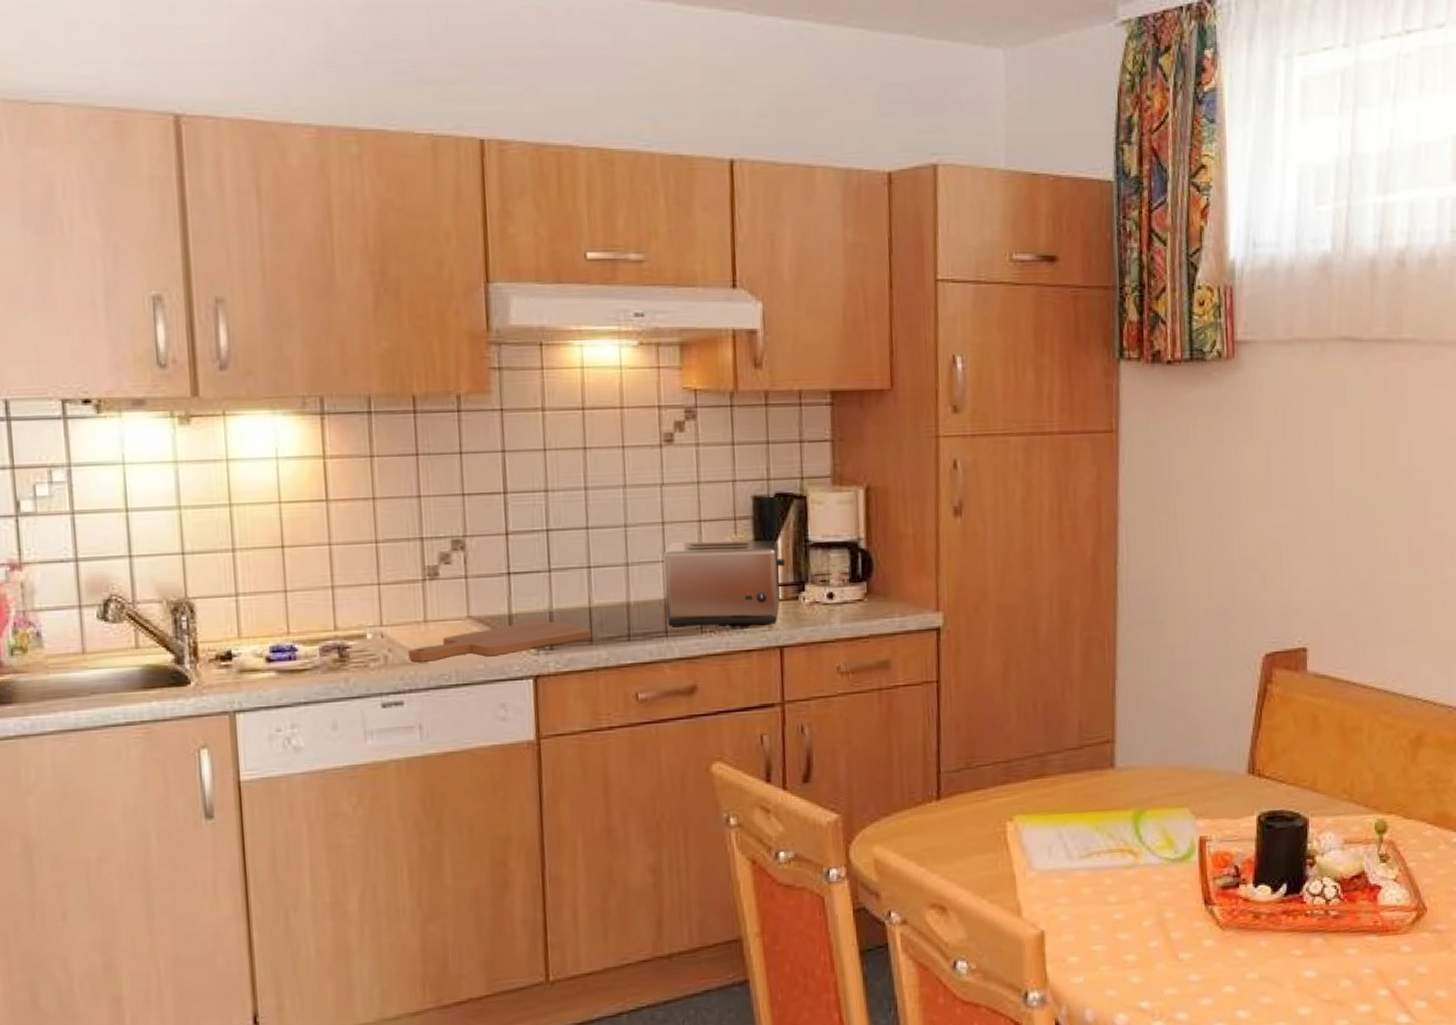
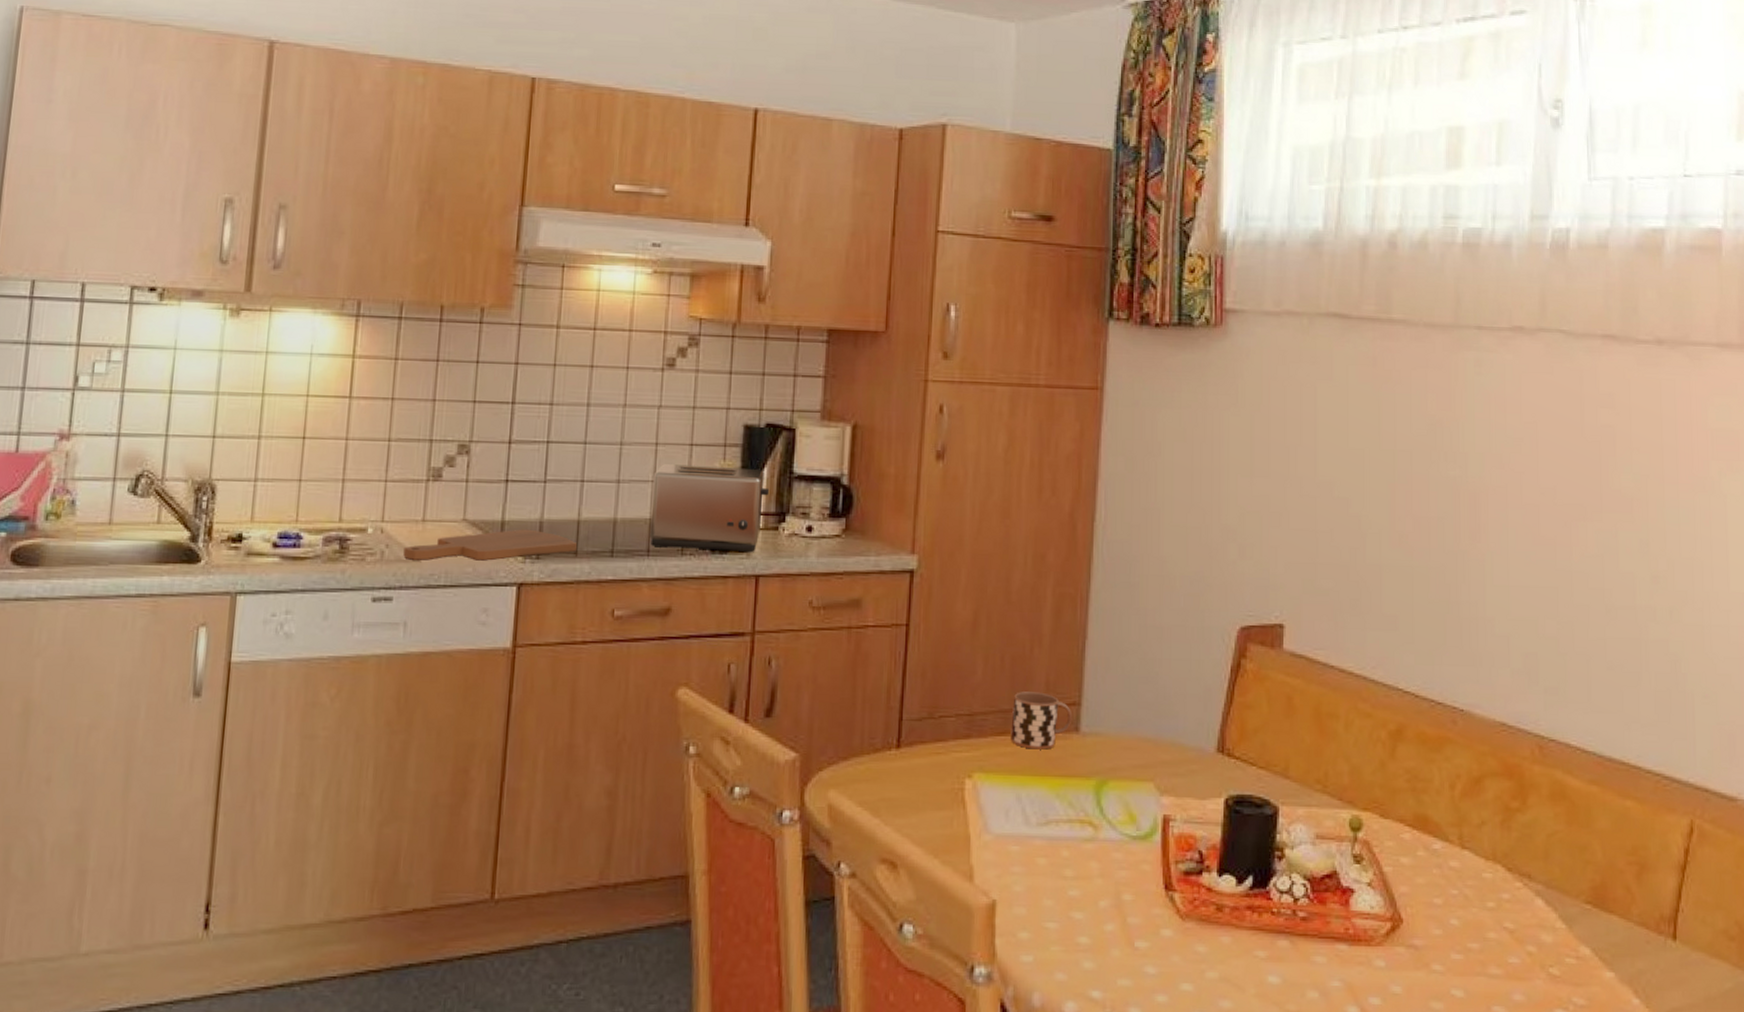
cup: none [1047,733,1107,788] -> present [1010,692,1073,750]

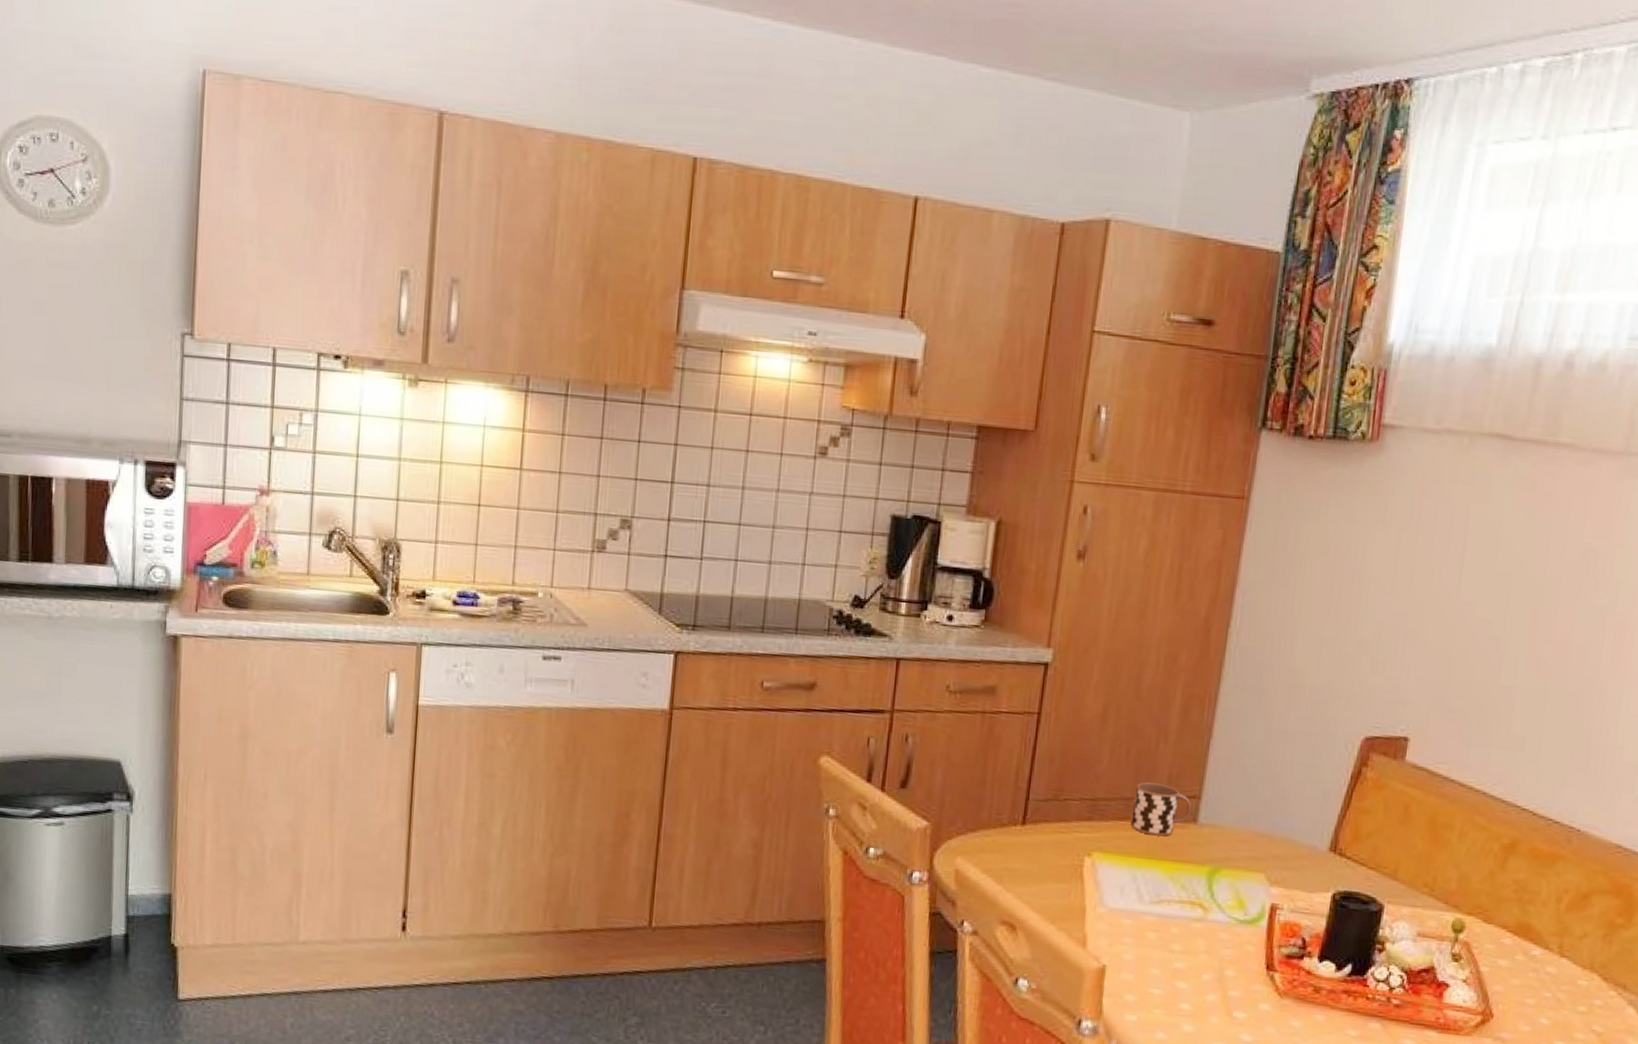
cutting board: present [403,529,578,561] -> none [571,601,731,629]
toaster: present [649,464,770,552] -> none [797,548,914,636]

